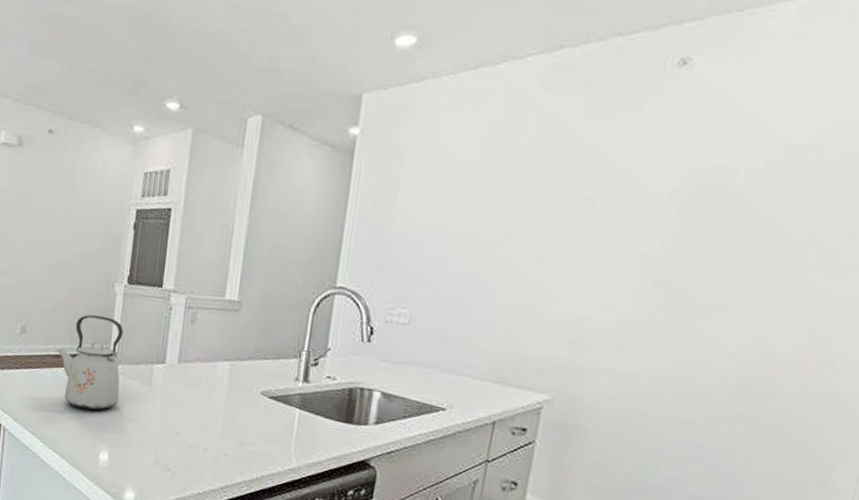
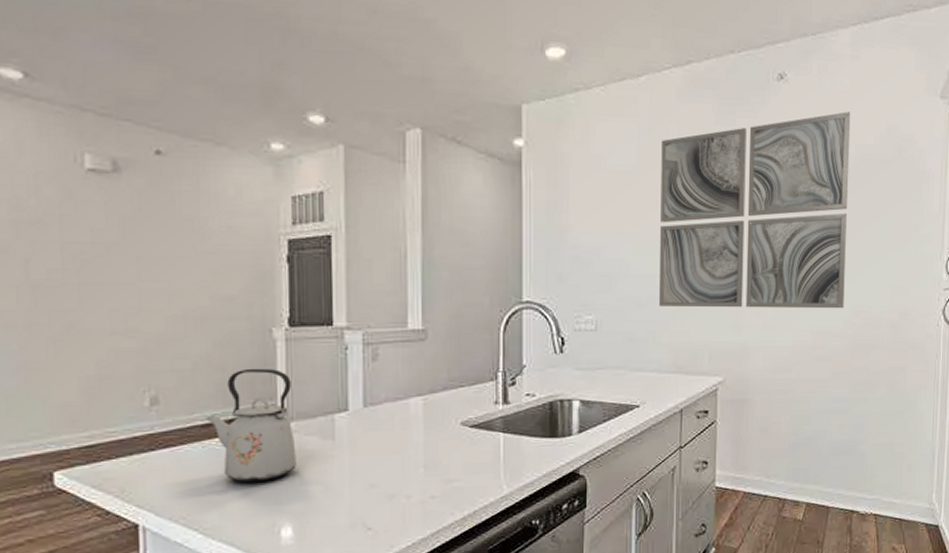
wall art: none [483,104,783,342] -> present [658,112,851,309]

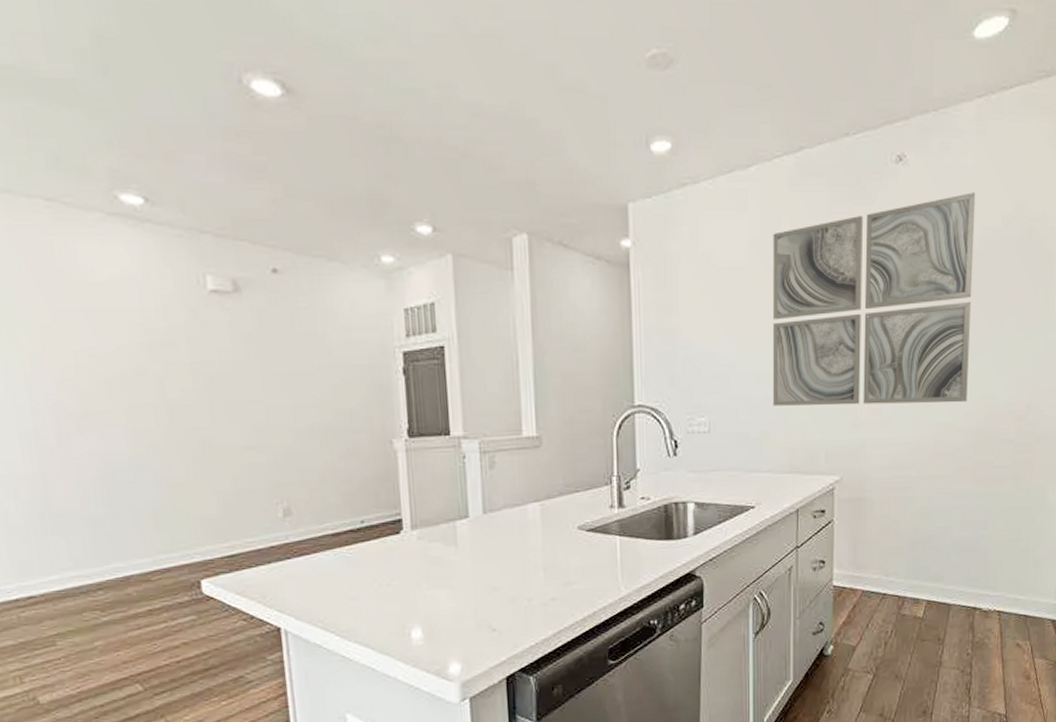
kettle: present [206,368,296,483] -> none [336,478,423,588]

